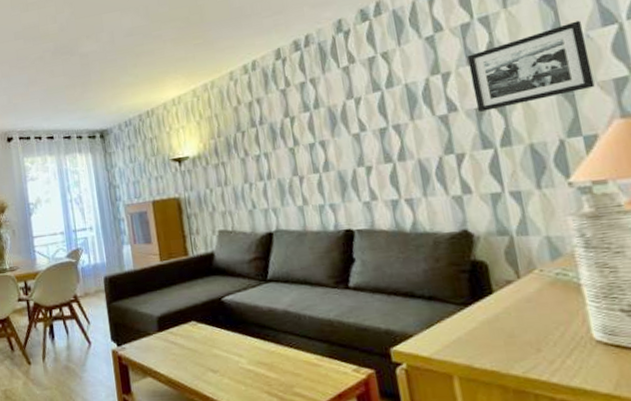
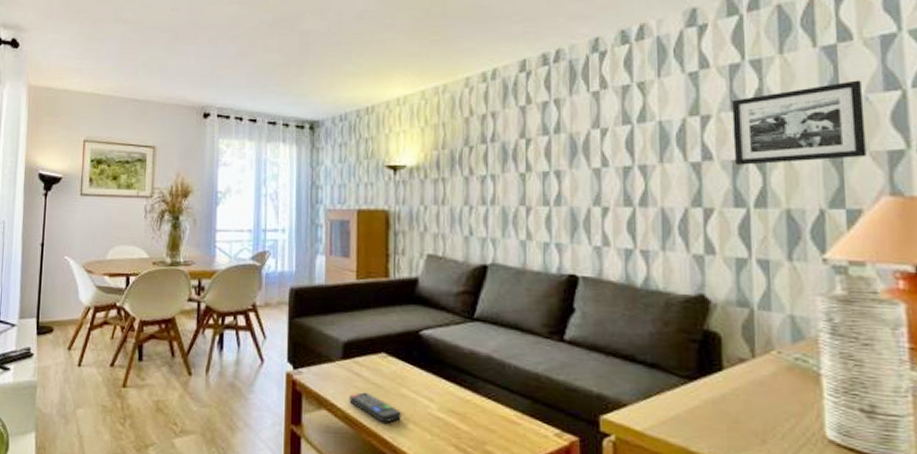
remote control: none [169,357,217,382] -> present [349,392,401,423]

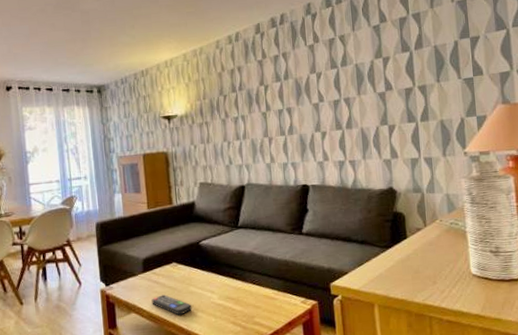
picture frame: present [732,80,867,165] -> none [402,24,488,92]

